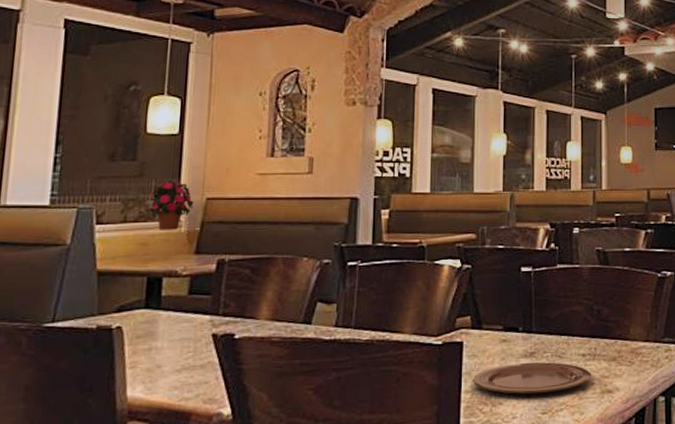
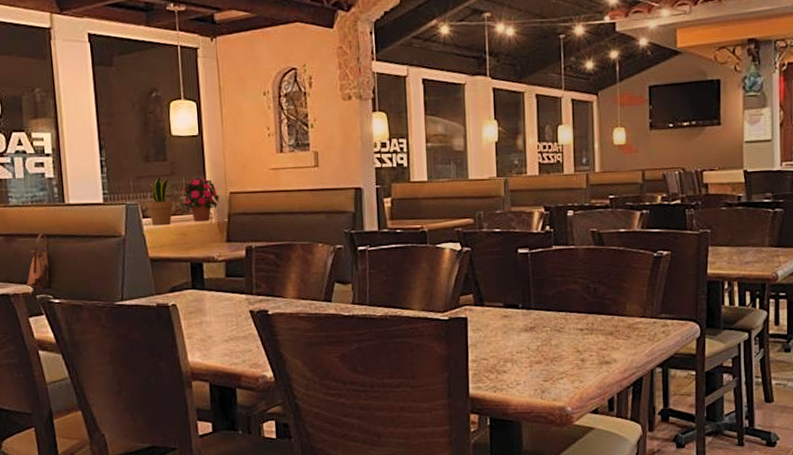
potted plant: none [103,178,140,234] -> present [146,177,174,226]
plate: present [472,362,591,395] -> none [477,336,589,365]

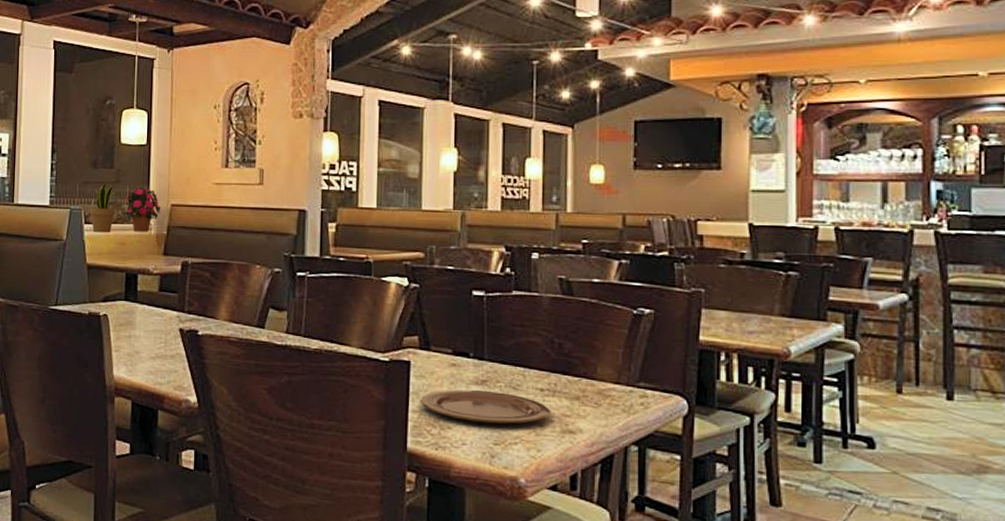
plate: none [477,336,589,365] -> present [419,389,550,425]

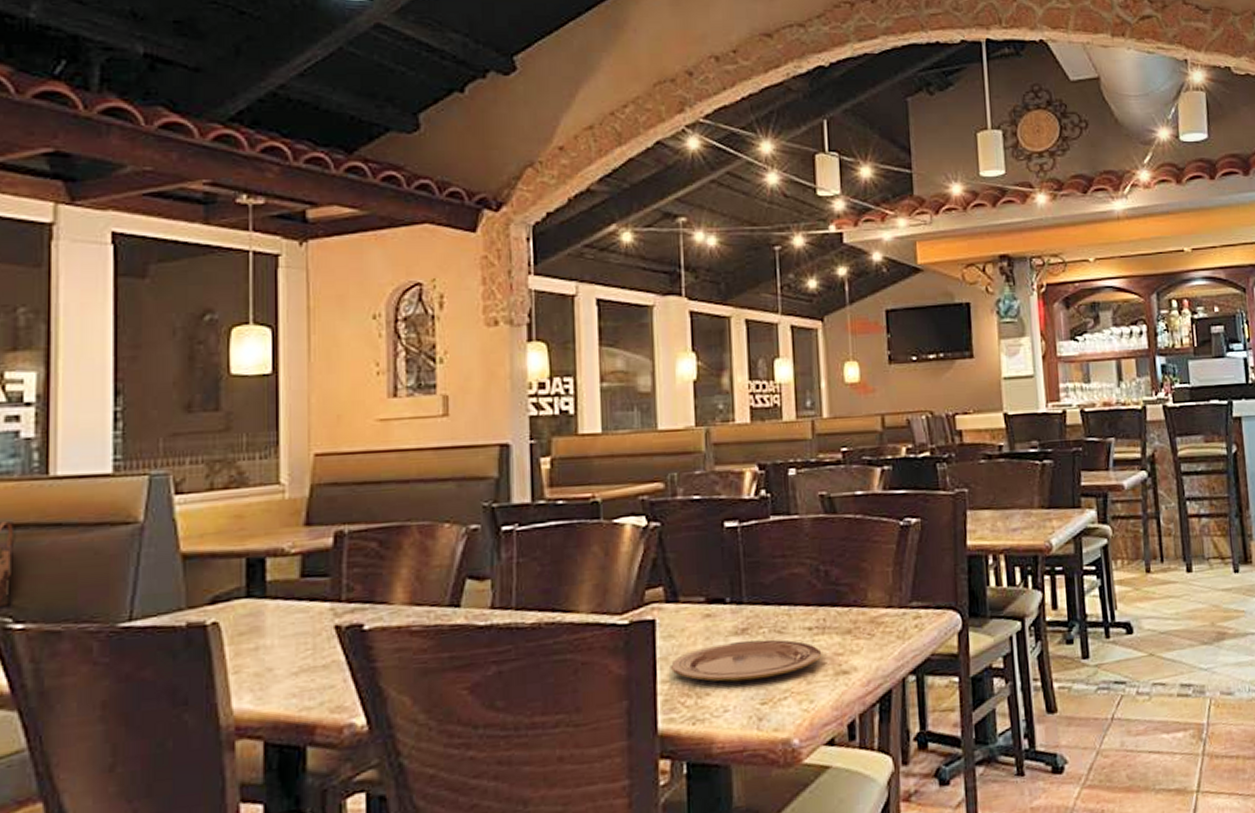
potted plant: present [89,184,117,233] -> none [182,433,228,506]
potted flower: present [124,187,161,232] -> none [239,434,299,498]

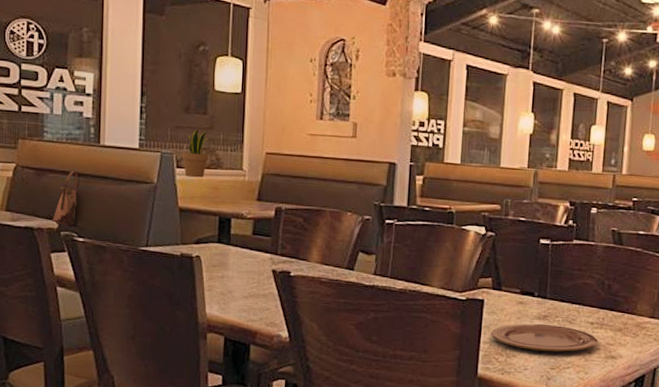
potted plant: none [182,433,228,506] -> present [181,129,211,178]

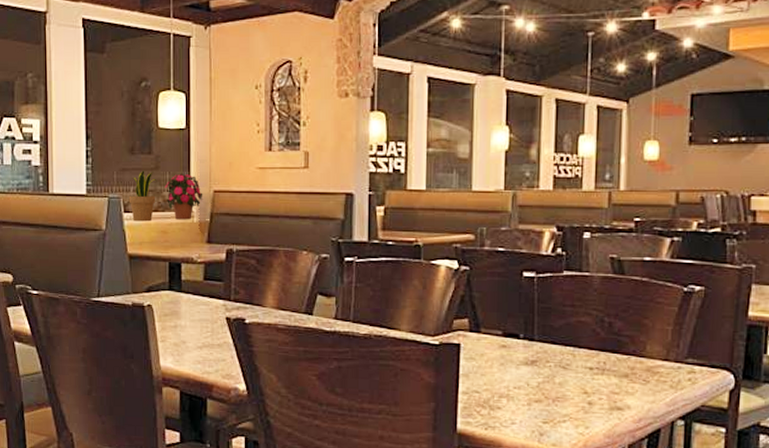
handbag: present [52,170,78,226] -> none [7,221,30,278]
potted flower: none [218,134,256,178] -> present [164,173,203,220]
plate: present [490,323,598,353] -> none [469,370,599,404]

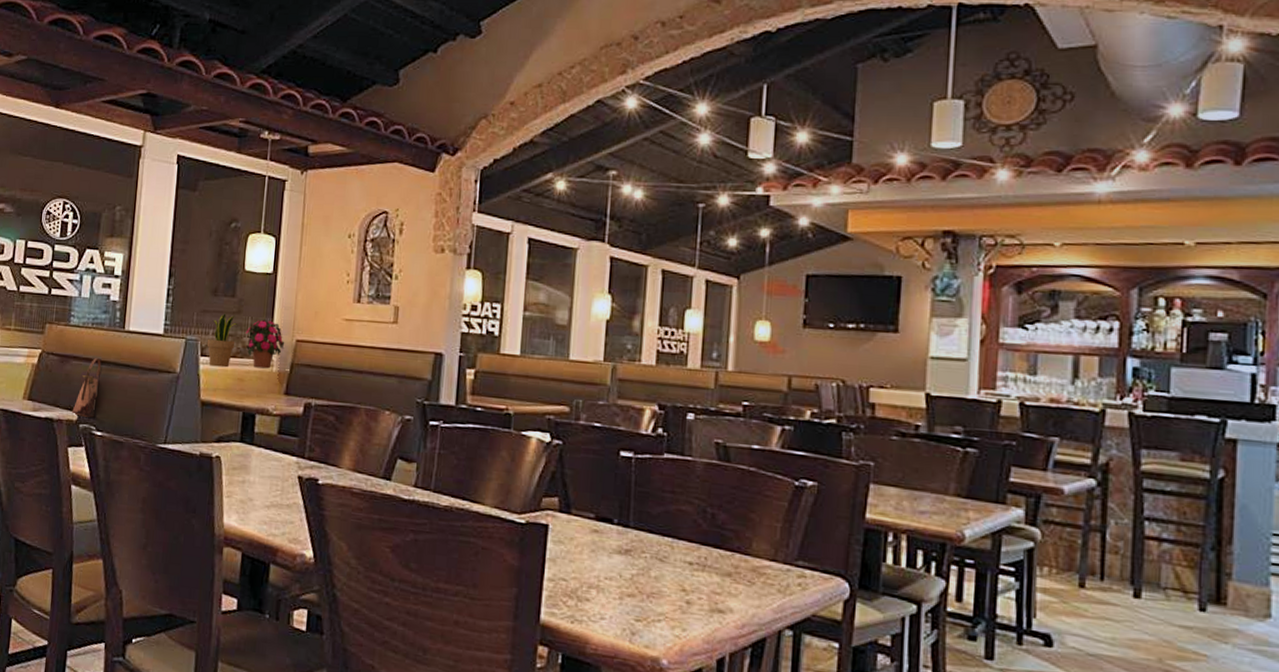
handbag: none [7,221,30,278] -> present [72,357,101,418]

